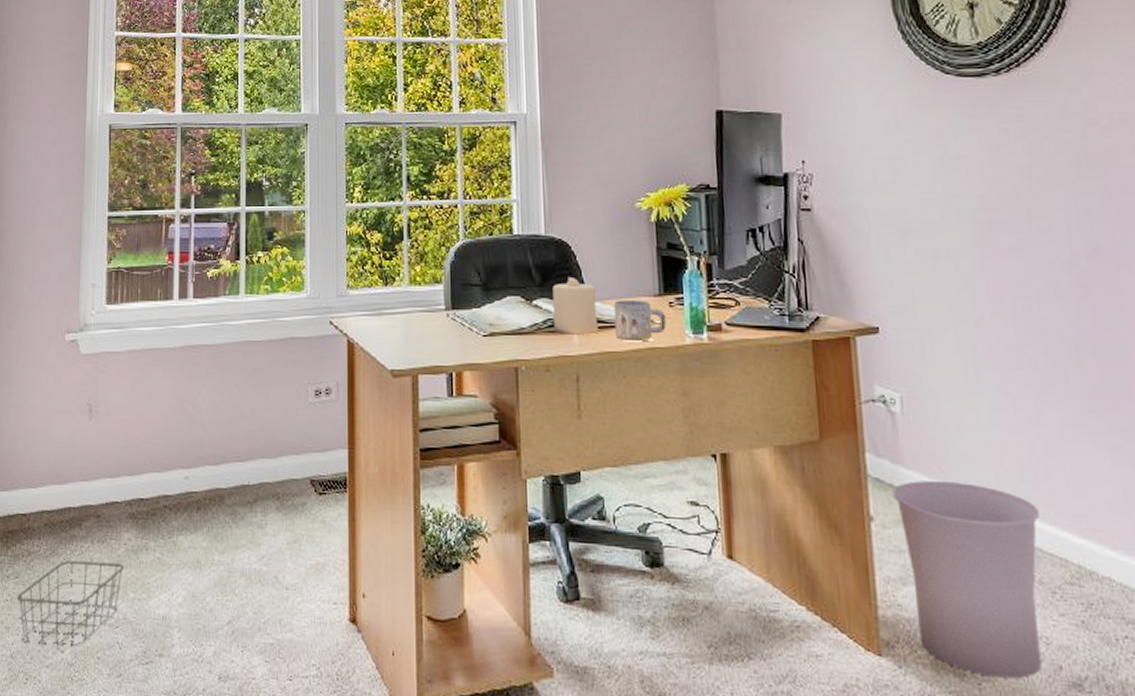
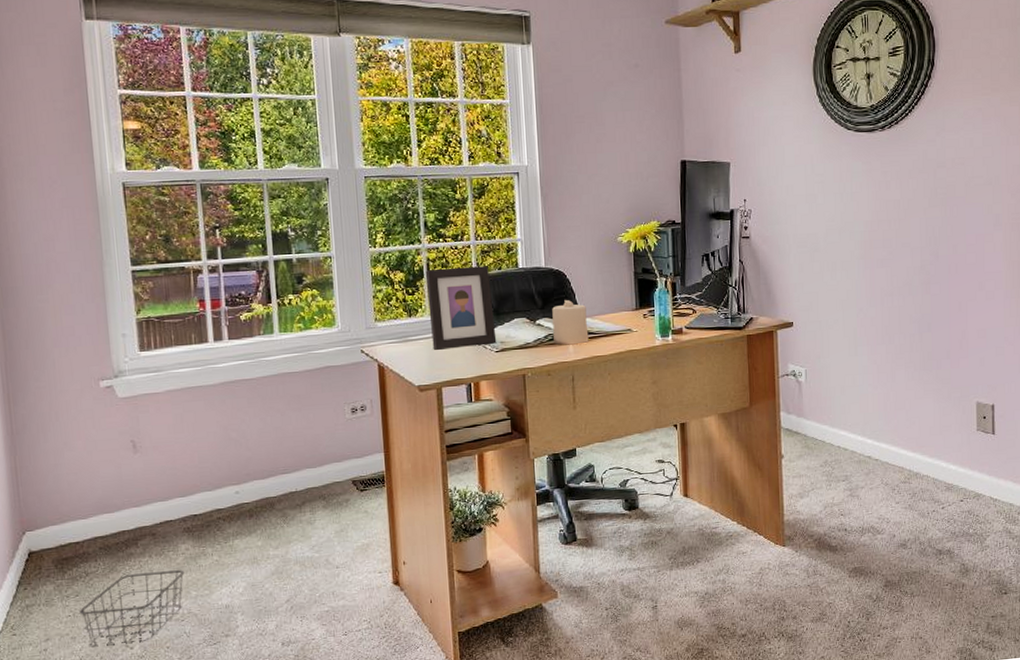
picture frame: none [405,230,485,328] -> present [425,266,497,350]
mug: present [613,300,667,342] -> none [600,314,642,347]
waste bin: present [892,480,1042,679] -> none [797,425,889,549]

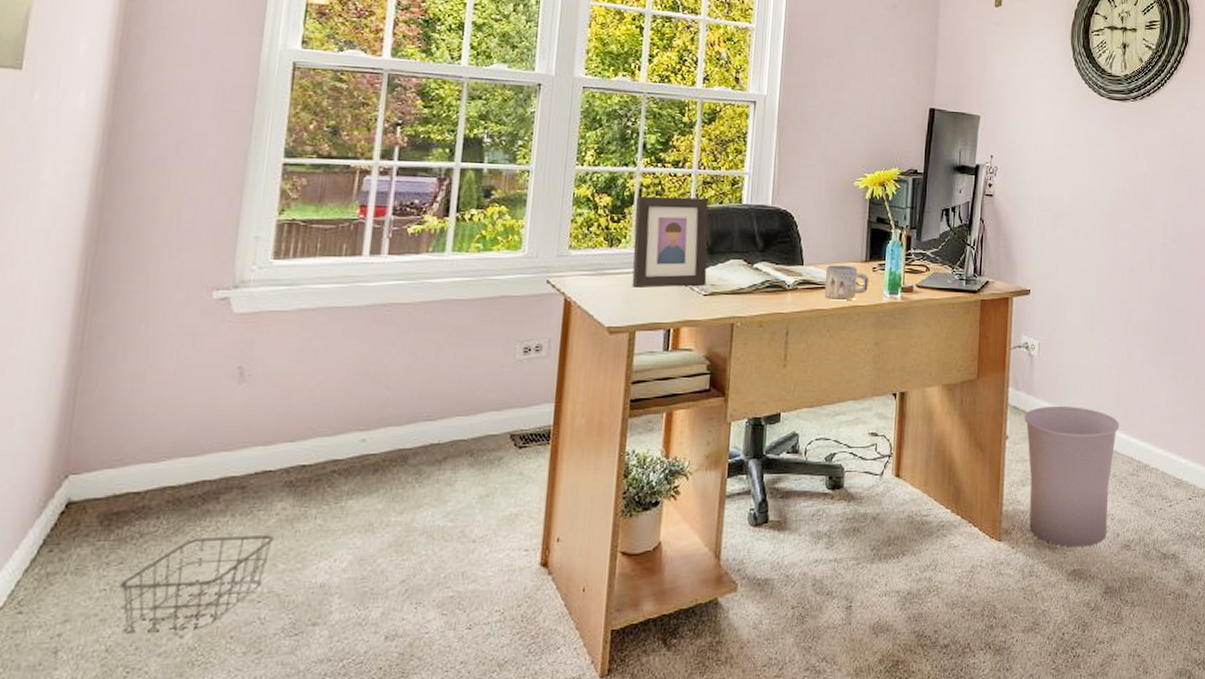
candle: present [552,299,589,346] -> none [771,243,811,295]
mug: none [600,314,642,347] -> present [824,265,870,301]
waste bin: none [797,425,889,549] -> present [1024,405,1120,547]

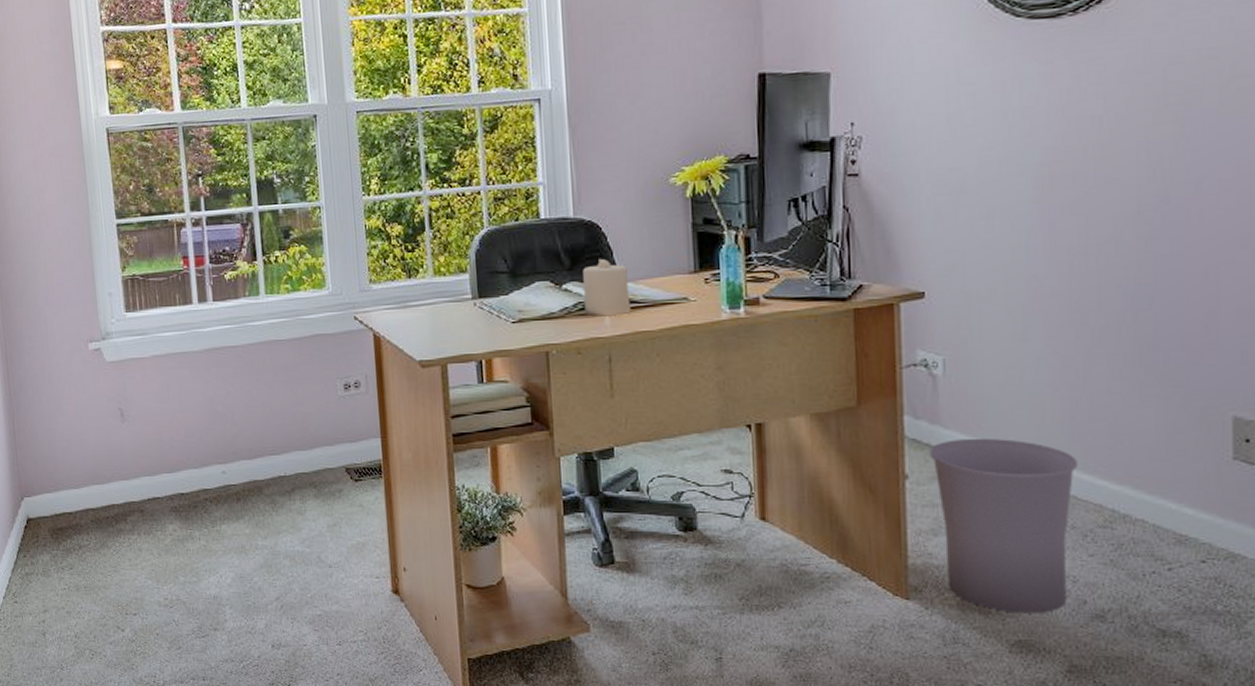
basket: present [120,535,275,634] -> none [74,552,173,626]
picture frame: present [632,196,709,288] -> none [427,216,513,319]
candle: none [771,243,811,295] -> present [583,258,631,317]
mug: present [824,265,870,301] -> none [646,278,703,321]

